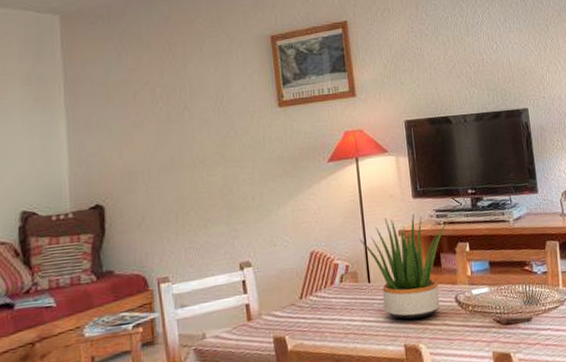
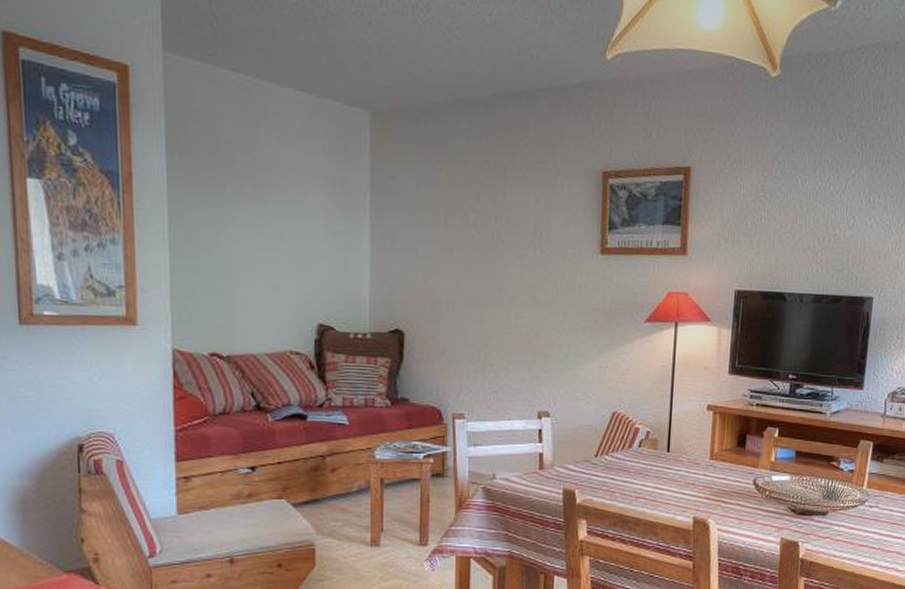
potted plant: present [359,213,446,321] -> none [665,389,759,495]

